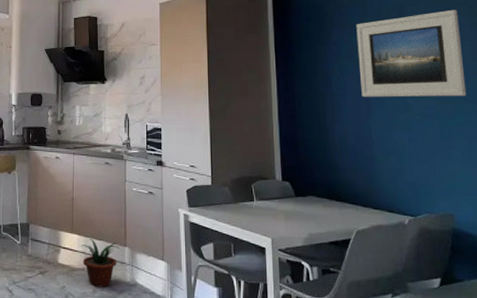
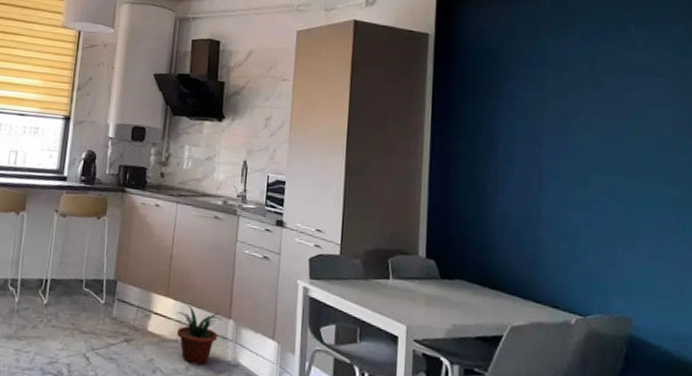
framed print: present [356,9,467,97] -> none [533,69,663,176]

